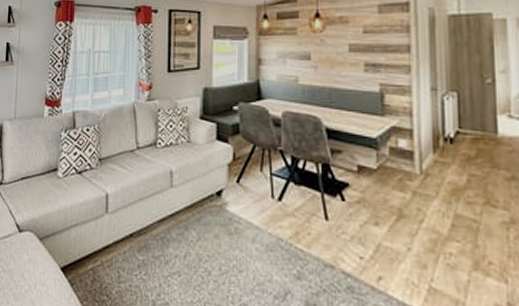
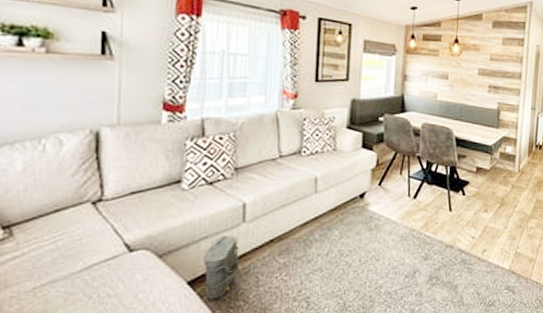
bag: none [73,225,104,289] -> present [202,236,240,299]

